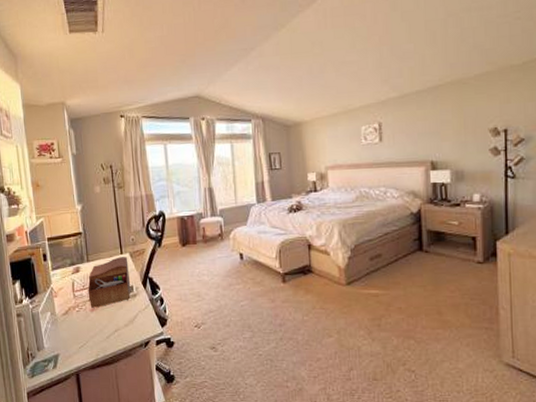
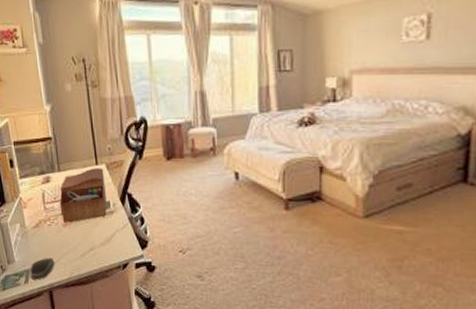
computer mouse: none [58,342,81,364] -> present [29,257,54,280]

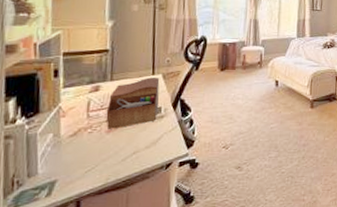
computer mouse: present [29,257,54,280] -> none [55,165,88,191]

